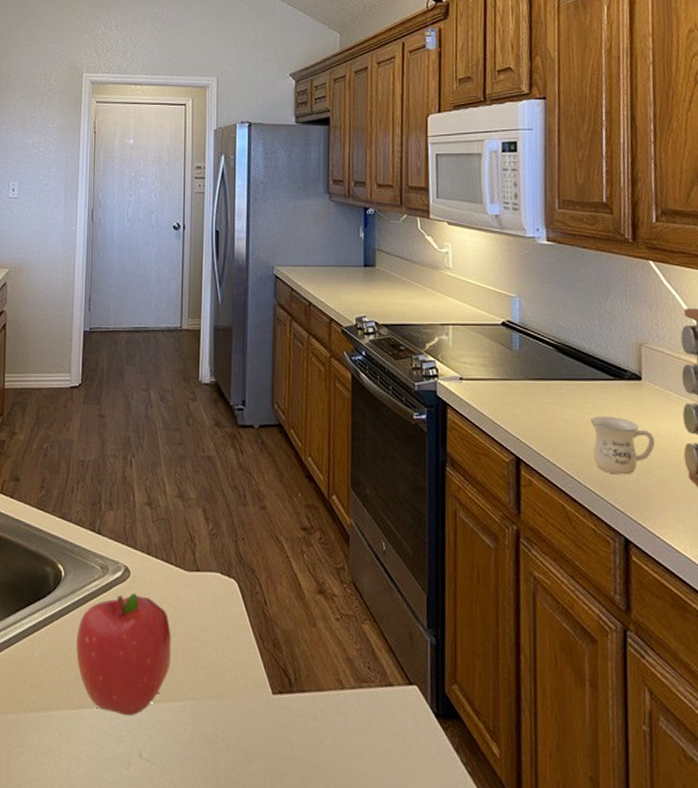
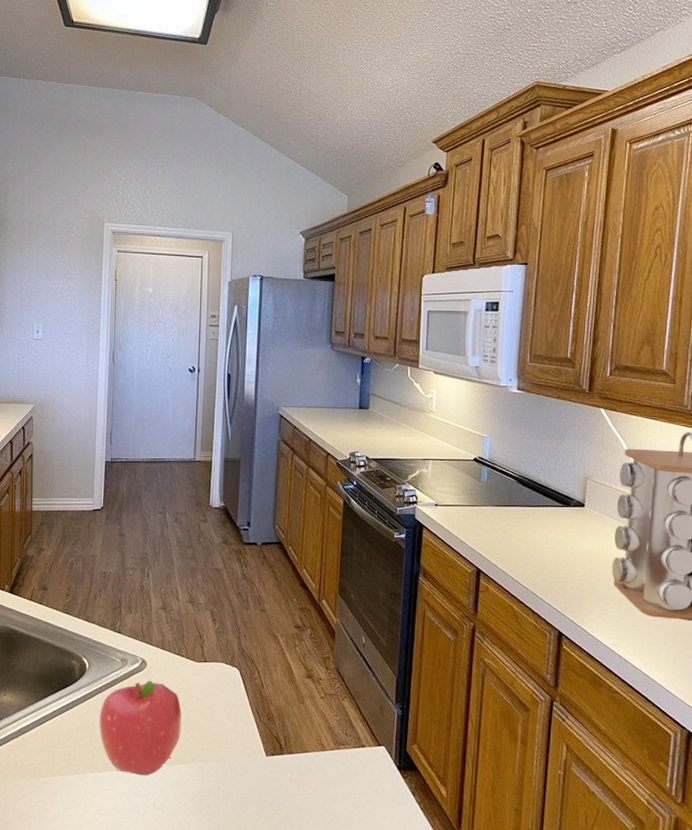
mug: present [590,416,655,475] -> none [539,535,591,583]

